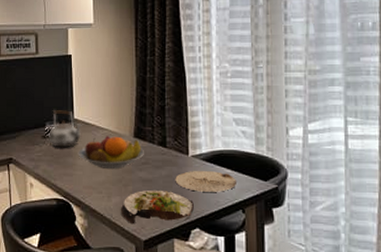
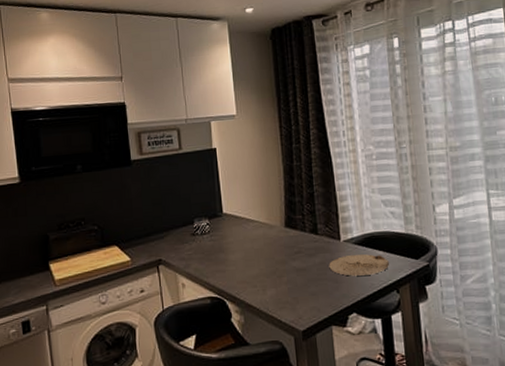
kettle: present [49,110,82,148] -> none [198,205,232,245]
fruit bowl: present [78,136,144,170] -> none [229,227,296,262]
salad plate: present [120,189,194,223] -> none [276,278,350,315]

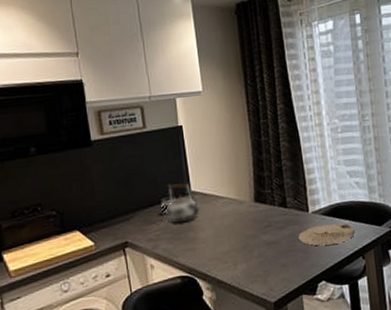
kettle: none [198,205,232,245] -> present [166,183,201,224]

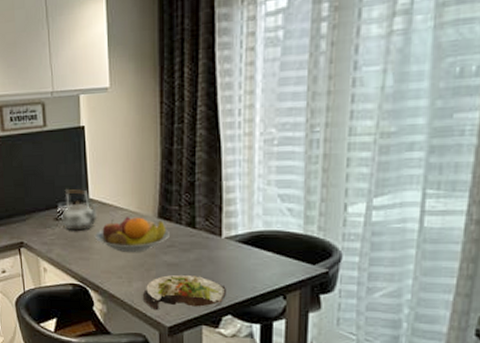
fruit bowl: none [198,203,266,238] -> present [94,217,169,253]
salad plate: none [247,249,318,288] -> present [142,274,226,309]
plate: present [298,223,355,246] -> none [205,254,278,277]

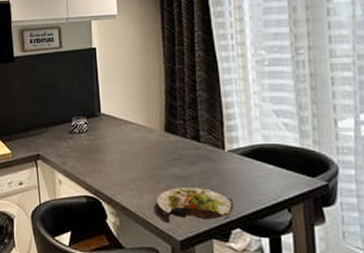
kettle: present [61,189,98,231] -> none [76,105,110,144]
fruit bowl: present [94,217,169,253] -> none [106,131,176,166]

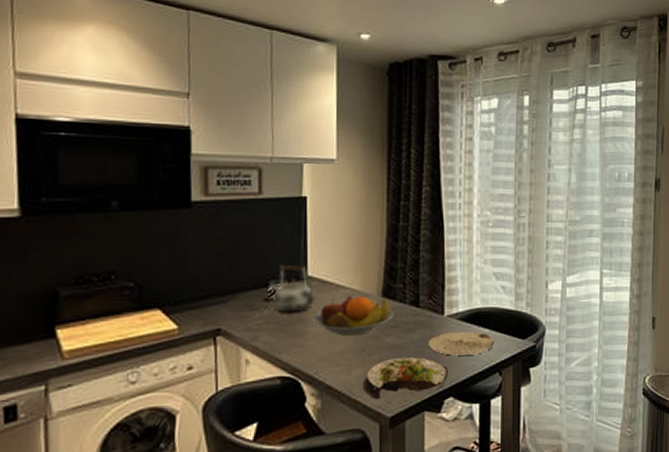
kettle: none [76,105,110,144] -> present [273,265,318,313]
fruit bowl: none [106,131,176,166] -> present [311,296,393,337]
plate: none [211,167,280,190] -> present [428,332,494,356]

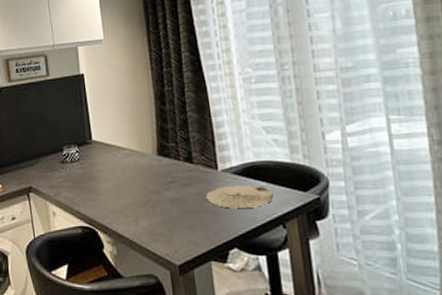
kettle: present [273,265,318,313] -> none [67,132,101,173]
fruit bowl: present [311,296,393,337] -> none [99,155,170,192]
salad plate: present [362,357,448,399] -> none [150,209,230,248]

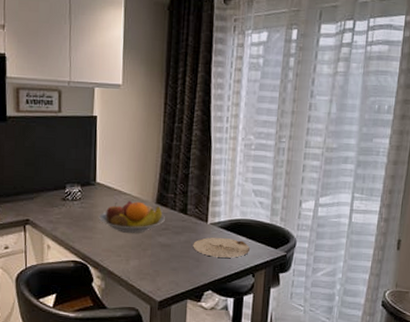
fruit bowl: none [99,155,170,192] -> present [98,201,165,234]

